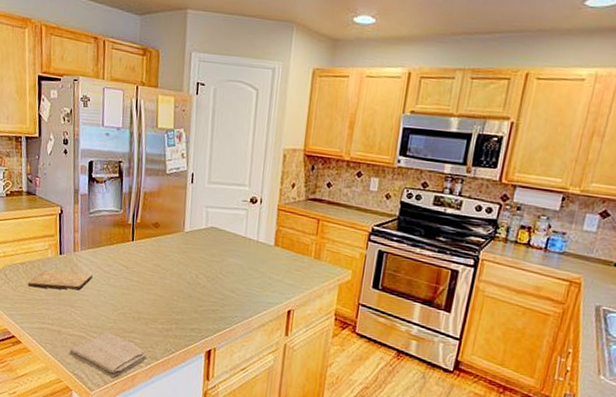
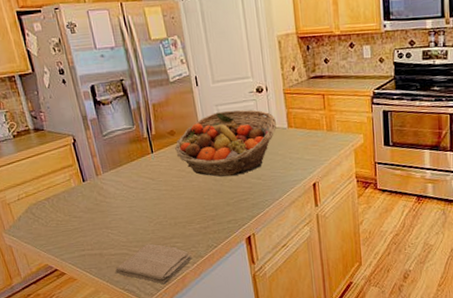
cutting board: present [28,270,93,291] -> none [57,193,121,219]
fruit basket: none [156,214,264,284] -> present [175,109,277,177]

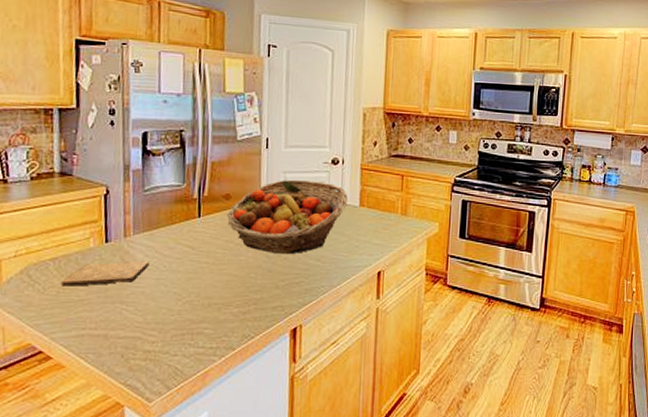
cutting board: none [57,193,121,219] -> present [61,261,149,287]
washcloth: present [115,243,192,285] -> none [119,327,221,382]

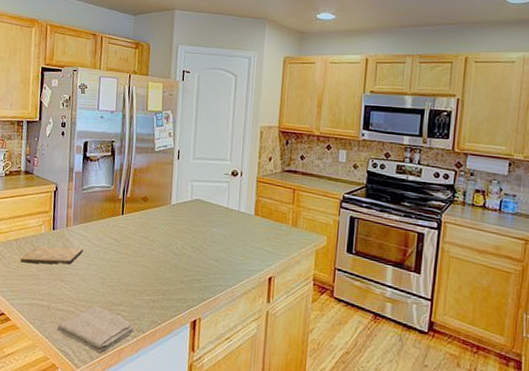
washcloth: none [119,327,221,382] -> present [57,305,134,354]
fruit basket: present [227,179,349,255] -> none [144,187,245,254]

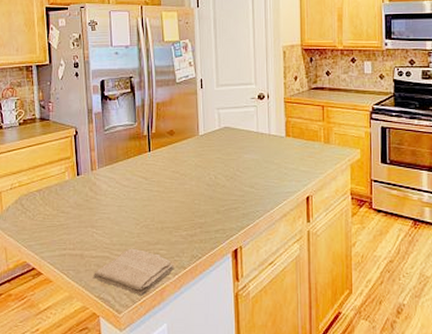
cutting board: present [20,246,83,265] -> none [46,190,112,213]

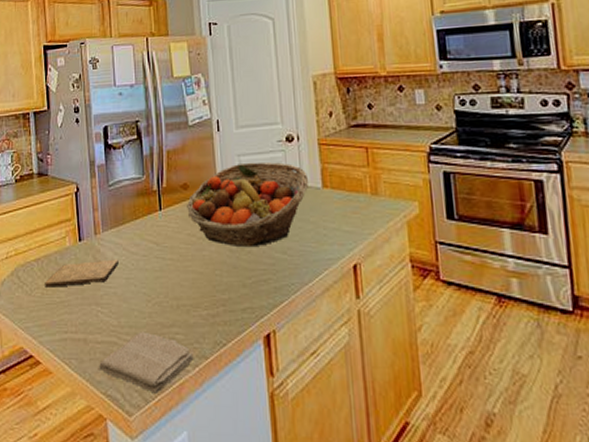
cutting board: none [46,190,112,213] -> present [45,259,119,288]
fruit basket: none [172,114,275,183] -> present [187,162,309,248]

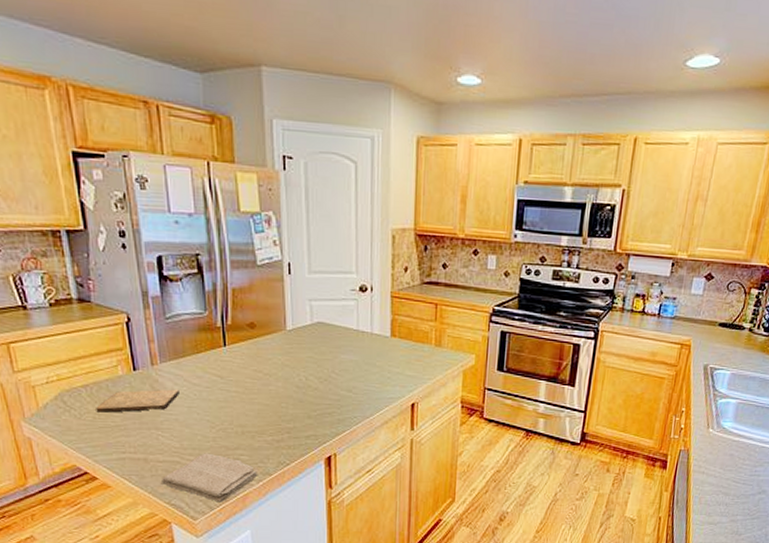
fruit basket: present [187,162,309,248] -> none [254,307,379,385]

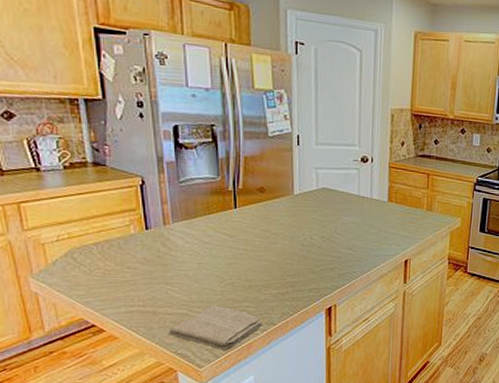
cutting board: present [96,389,179,413] -> none [106,247,190,269]

